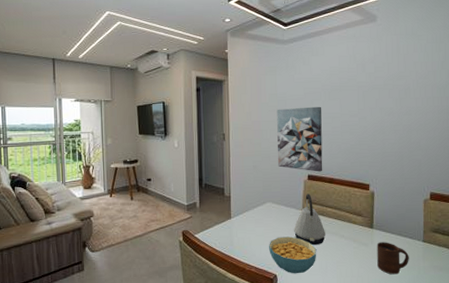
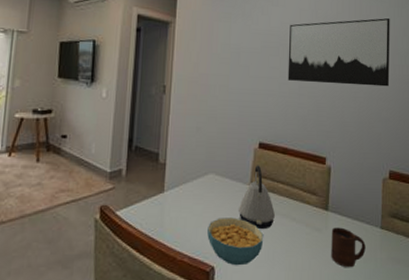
wall art: present [277,106,323,172] -> none [225,62,278,140]
wall art: none [330,54,429,120] -> present [287,17,390,87]

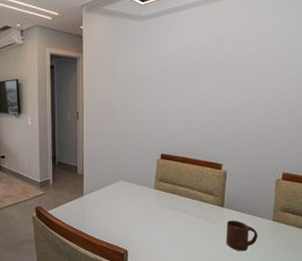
cereal bowl: present [207,217,264,266] -> none [120,214,167,250]
kettle: present [239,165,276,230] -> none [145,172,177,223]
wall art: present [287,17,390,87] -> none [186,31,290,100]

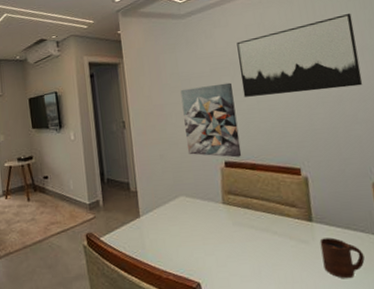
wall art: none [131,85,177,151] -> present [180,82,242,158]
wall art: none [186,31,290,100] -> present [237,13,363,97]

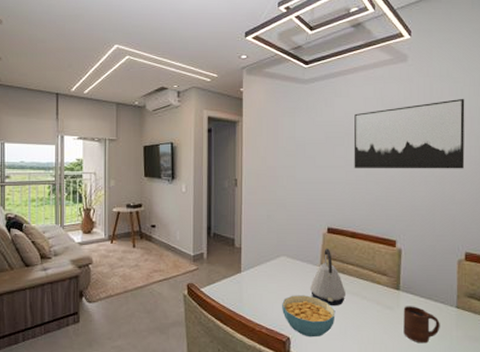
wall art: present [180,82,242,158] -> none [294,152,345,225]
cereal bowl: none [187,235,246,281] -> present [282,295,336,338]
kettle: none [215,183,255,245] -> present [310,248,347,307]

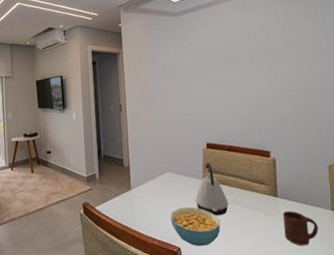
wall art: present [353,98,465,169] -> none [222,19,325,88]

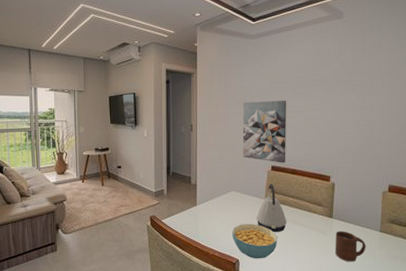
wall art: none [171,74,222,140] -> present [242,100,286,163]

